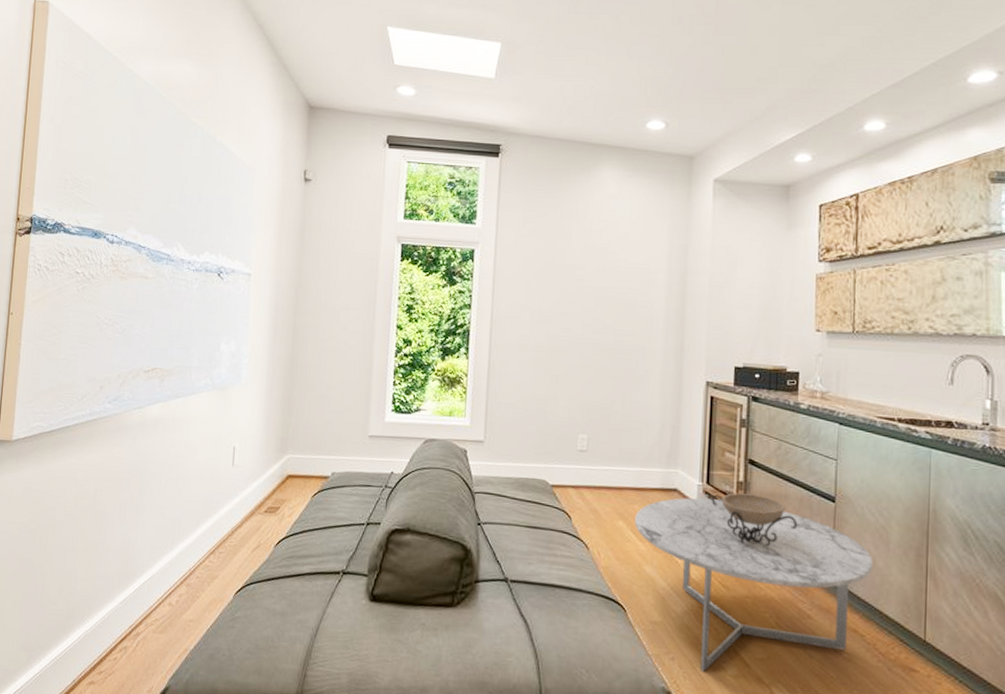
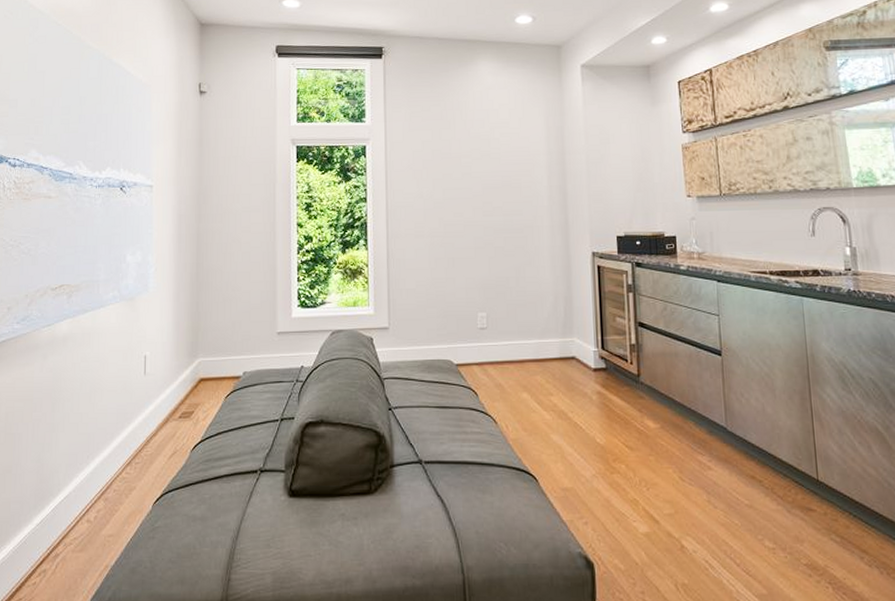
coffee table: present [635,497,873,672] -> none [538,363,763,533]
decorative bowl: present [712,493,798,546] -> none [608,355,690,404]

